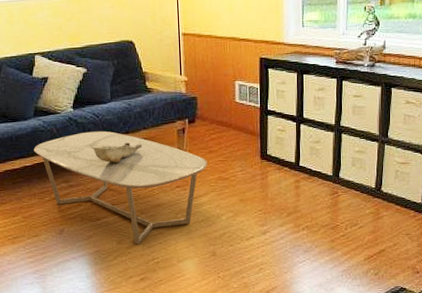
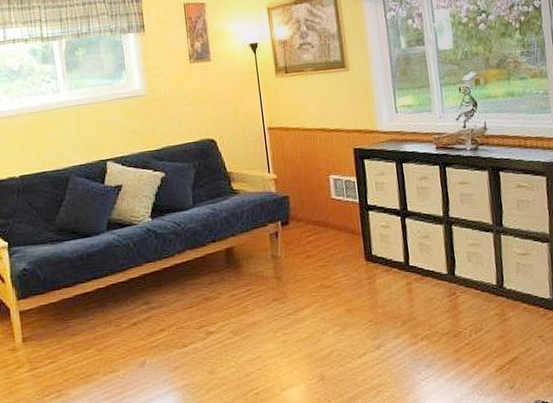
coffee table: present [33,131,207,244] -> none [107,241,307,373]
decorative bowl: present [90,142,142,163] -> none [172,252,232,277]

